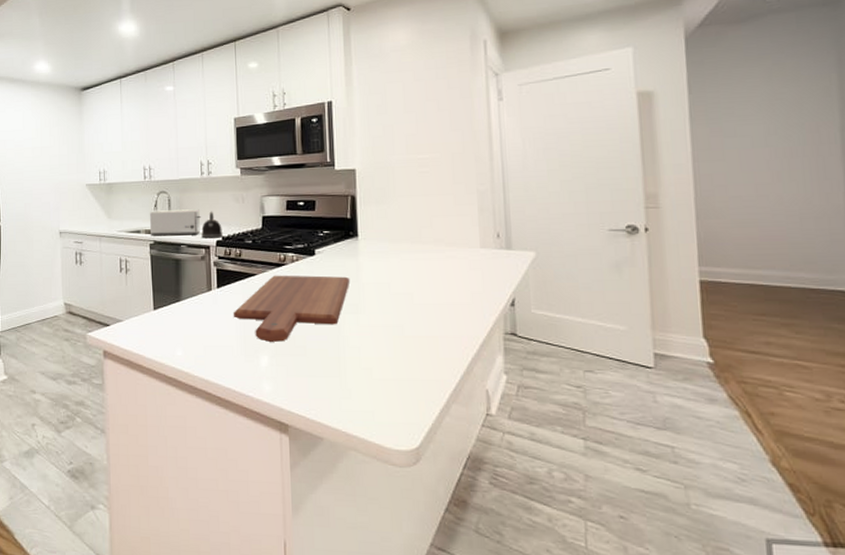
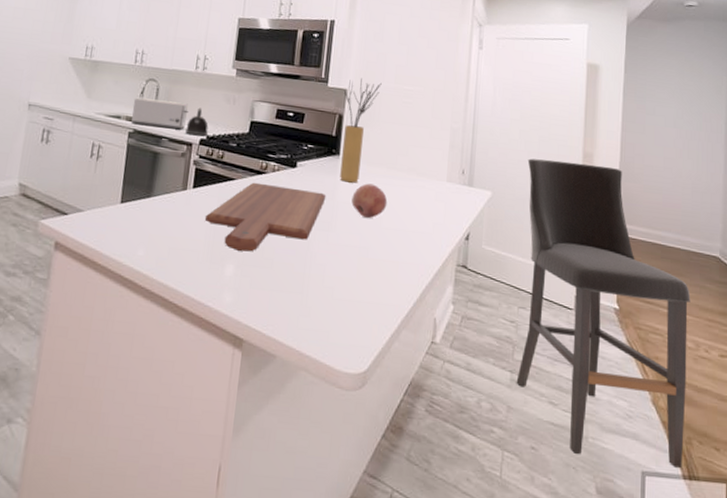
vase: none [353,154,392,263] -> present [340,77,382,183]
fruit: none [377,261,417,296] -> present [351,183,388,218]
bar stool: none [574,205,822,534] -> present [516,158,691,468]

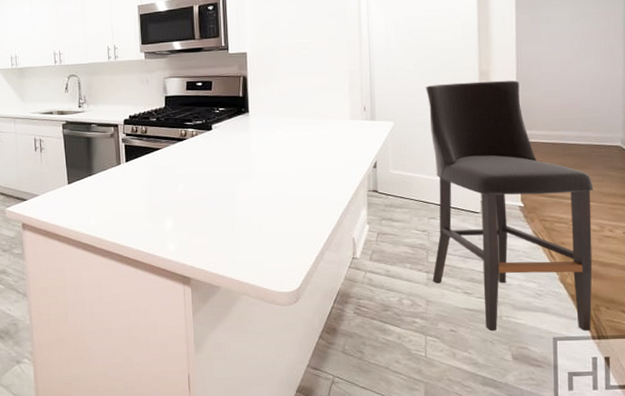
toaster: present [131,97,188,130] -> none [60,91,109,117]
kettle: present [185,107,209,137] -> none [110,92,129,118]
cutting board: present [204,182,326,252] -> none [140,148,243,208]
vase: present [340,77,382,183] -> none [245,39,278,135]
fruit: present [351,183,388,218] -> none [265,133,298,163]

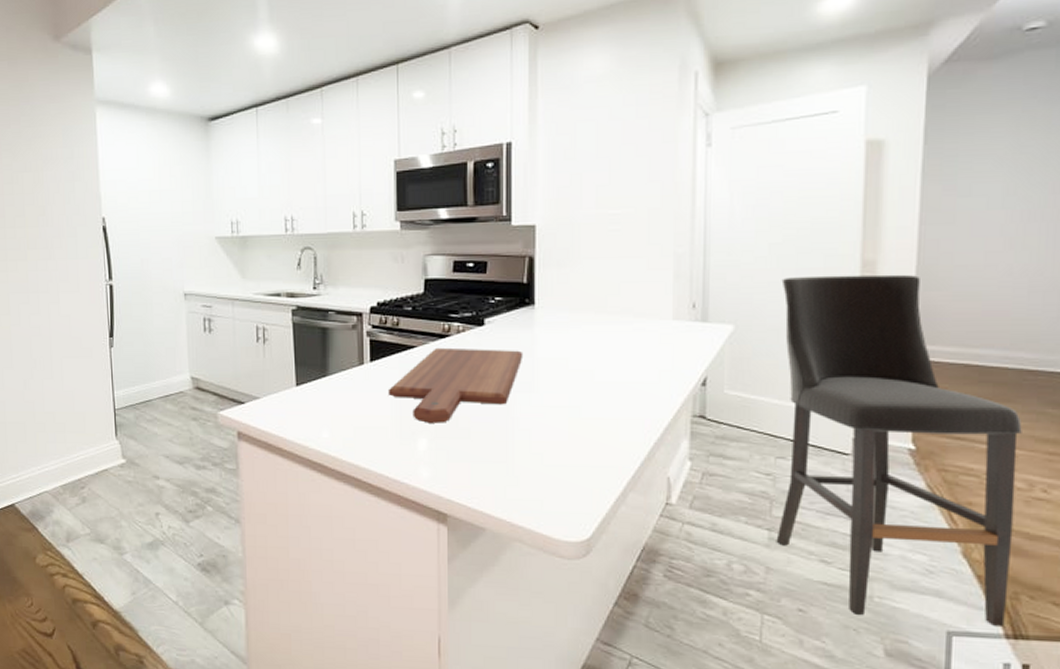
cutting board: none [140,148,243,208] -> present [387,347,524,423]

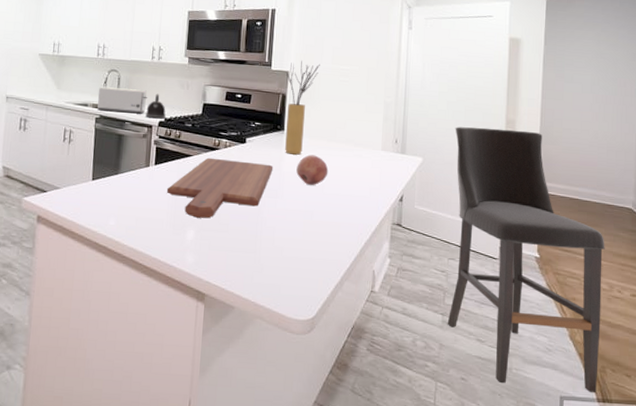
toaster: none [291,269,353,301] -> present [97,87,147,114]
kettle: none [353,272,378,304] -> present [146,93,166,119]
vase: none [533,208,579,335] -> present [285,60,320,155]
fruit: none [555,333,599,372] -> present [296,154,329,185]

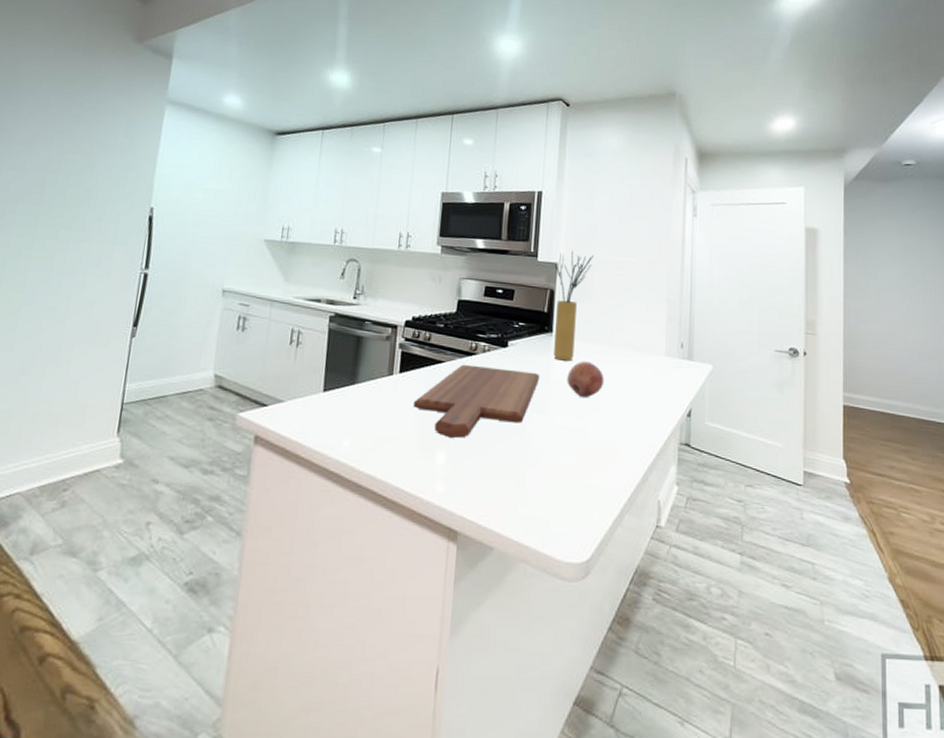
toaster: present [97,87,147,114] -> none [332,279,392,312]
kettle: present [146,93,166,119] -> none [390,287,414,318]
bar stool: present [447,127,605,392] -> none [746,329,924,648]

